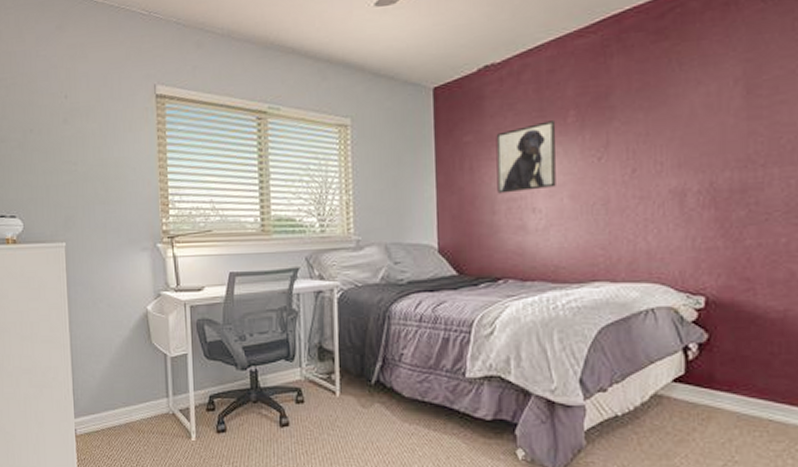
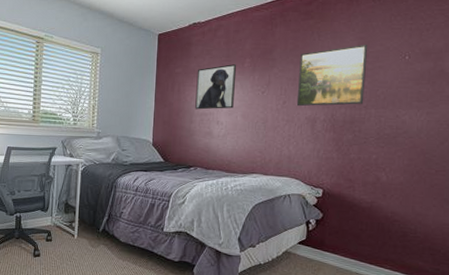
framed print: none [652,68,760,175] -> present [296,44,367,107]

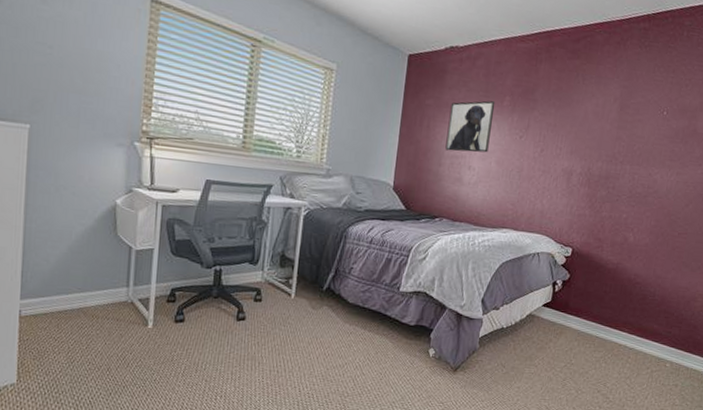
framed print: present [296,44,367,107] -> none [554,93,630,159]

